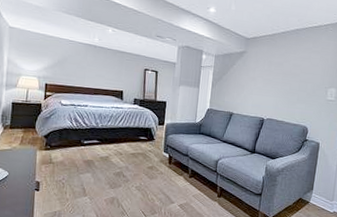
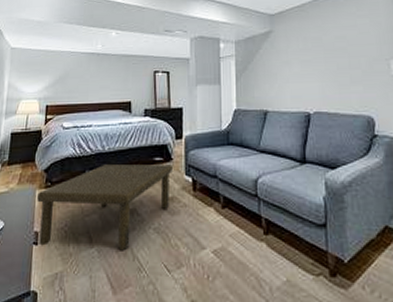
coffee table: none [38,137,154,200] -> present [37,164,172,251]

